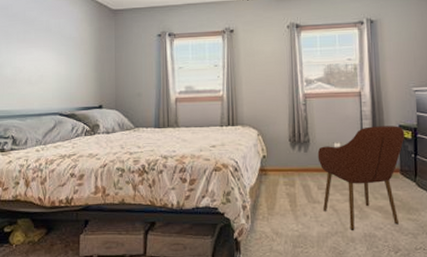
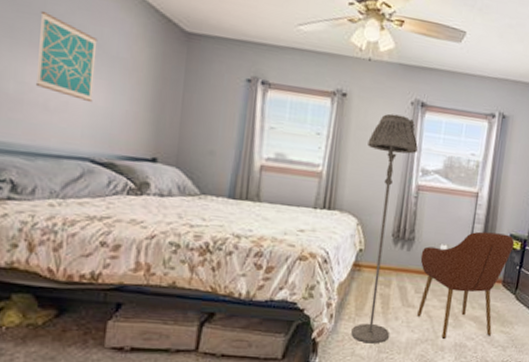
wall art: none [22,17,58,73] -> present [35,10,98,103]
floor lamp: none [256,38,301,240] -> present [351,113,418,344]

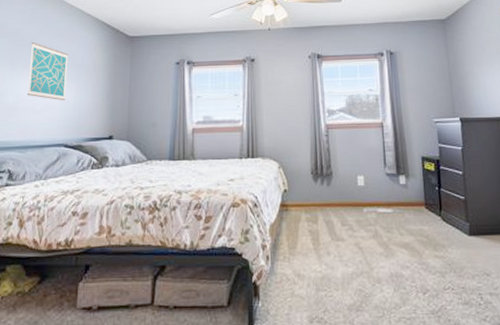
floor lamp: present [351,113,418,344] -> none [277,68,324,282]
armchair: present [417,231,515,339] -> none [340,157,428,270]

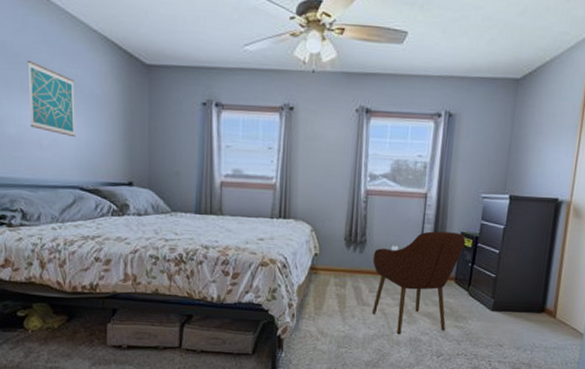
armchair: none [340,157,428,270] -> present [372,231,466,334]

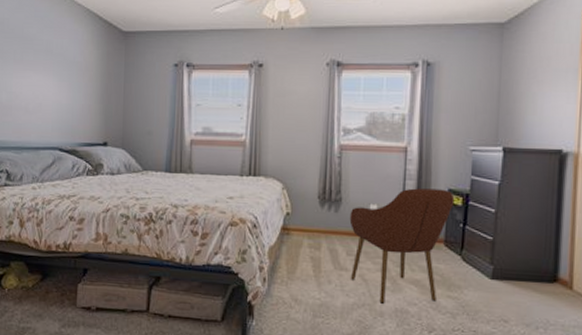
wall art: present [27,60,76,138] -> none [19,34,60,102]

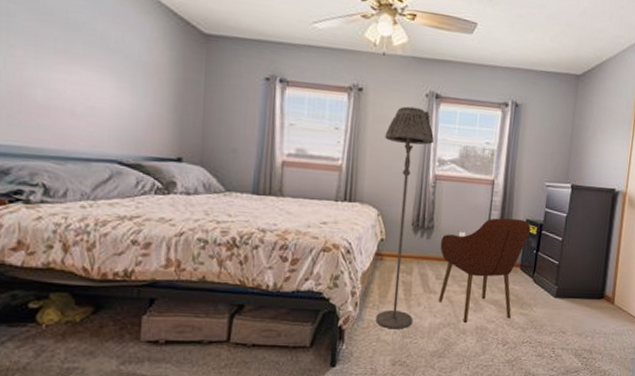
floor lamp: none [285,77,337,308] -> present [376,106,434,330]

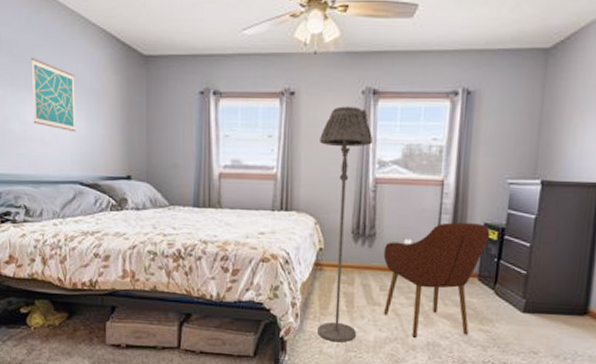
wall art: none [61,18,120,107] -> present [30,57,76,132]

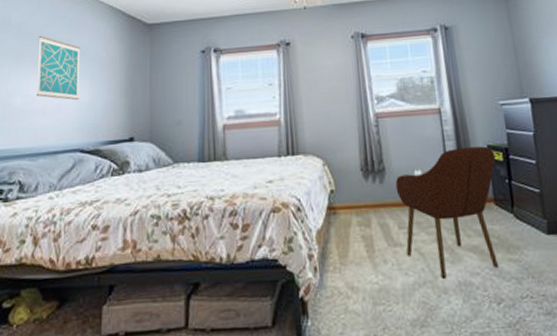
floor lamp: present [317,106,372,343] -> none [318,50,382,296]

